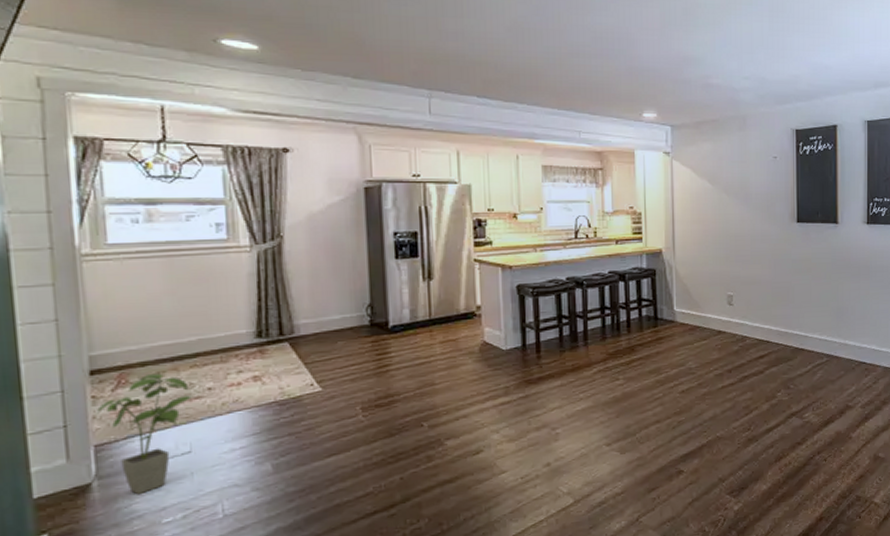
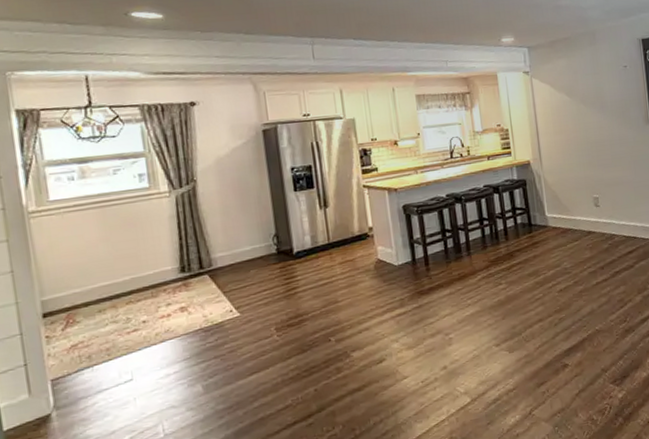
house plant: present [97,373,197,495] -> none [51,311,134,422]

